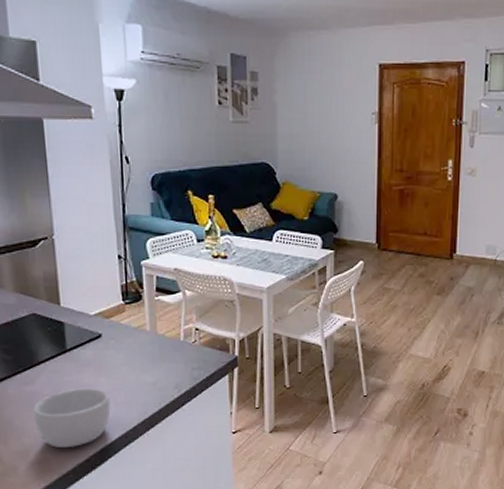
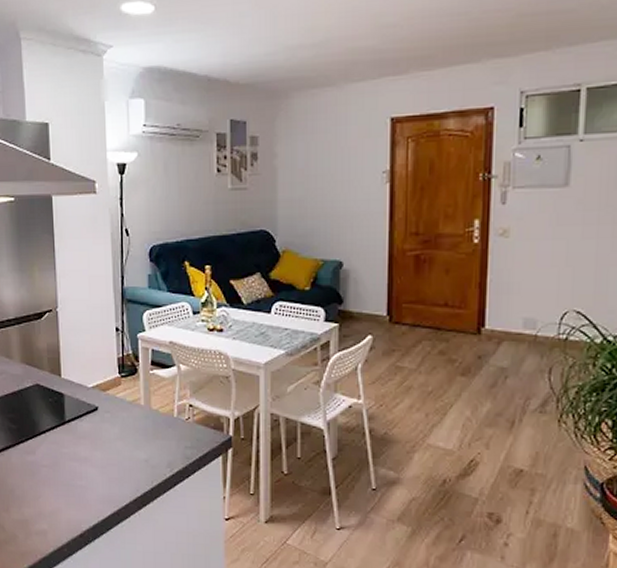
bowl: present [33,388,111,448] -> none [33,461,104,521]

